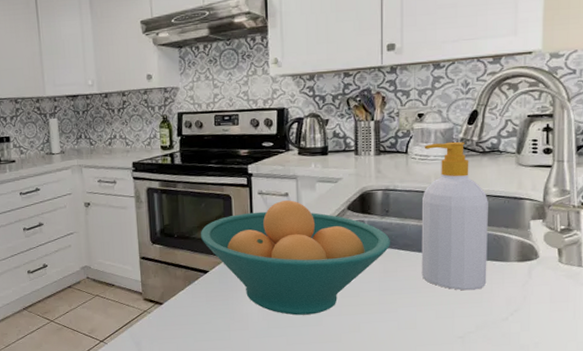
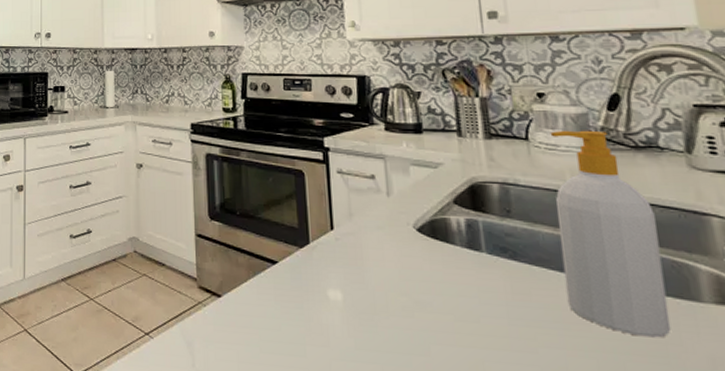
fruit bowl: present [200,200,391,315] -> none [267,184,519,339]

